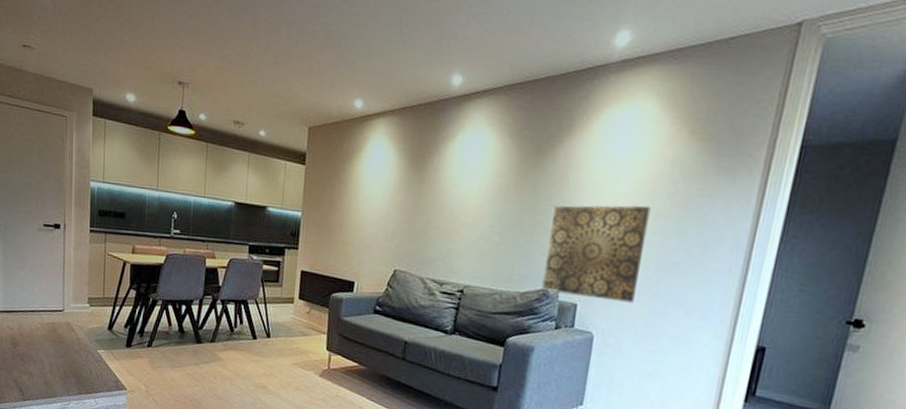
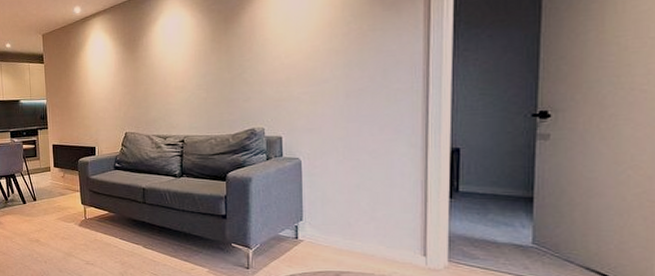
wall art: present [541,205,651,303] -> none [247,46,332,131]

